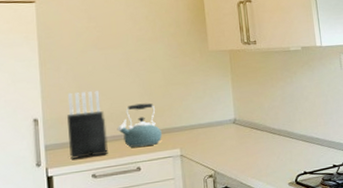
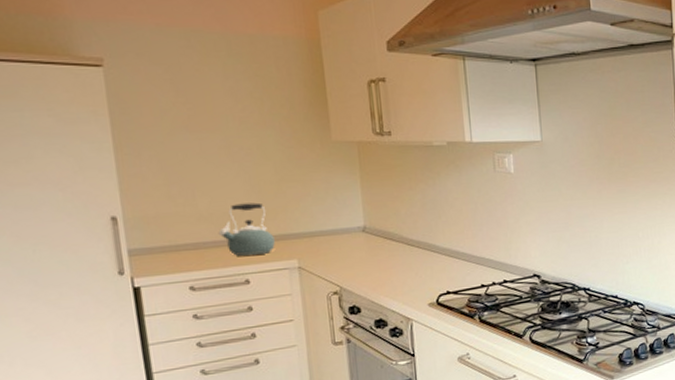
knife block: present [67,91,108,159] -> none [152,185,209,268]

